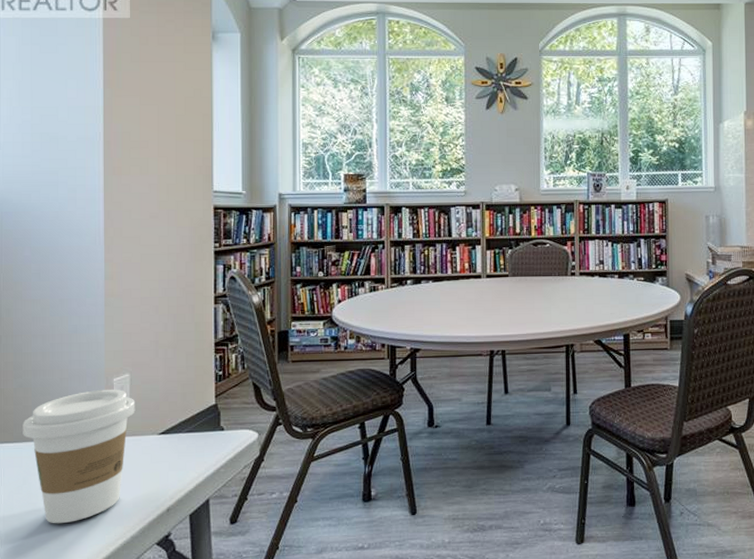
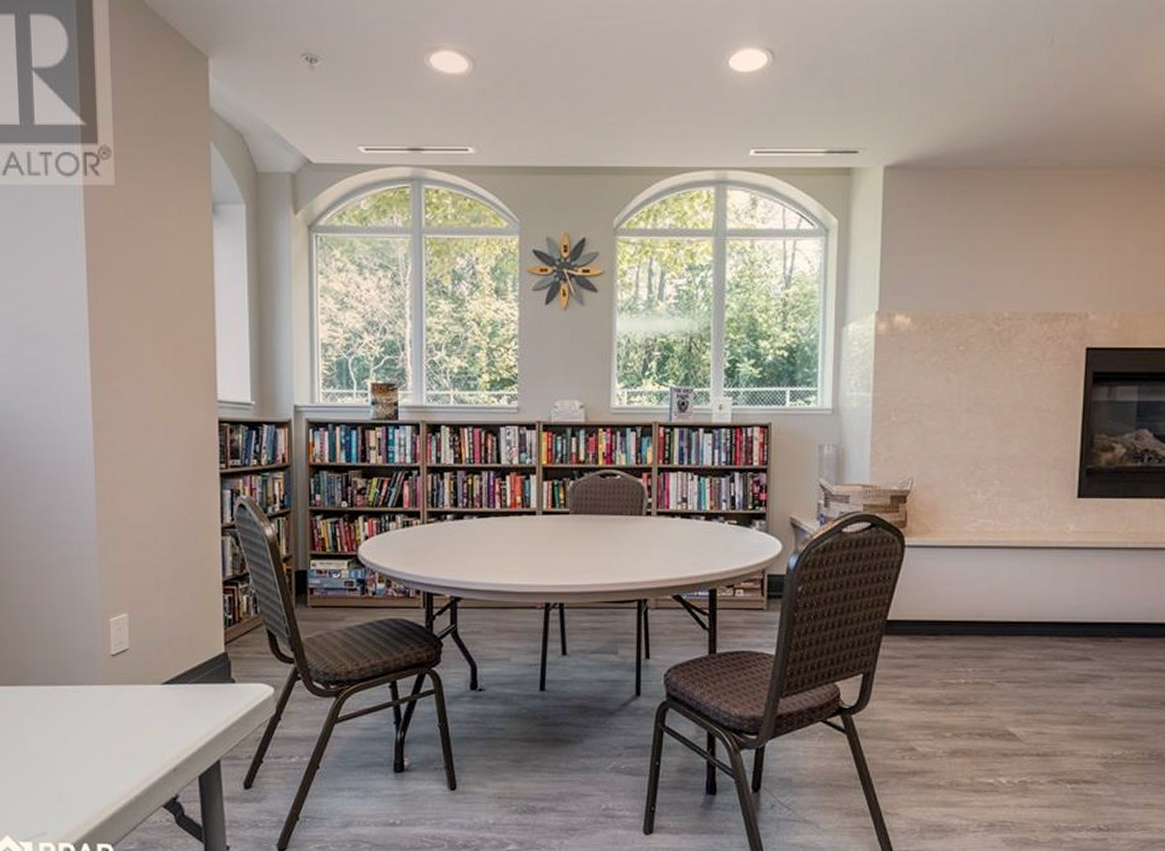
coffee cup: present [23,389,136,524] -> none [12,630,136,778]

